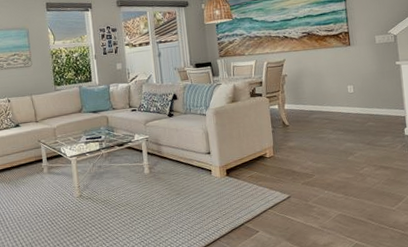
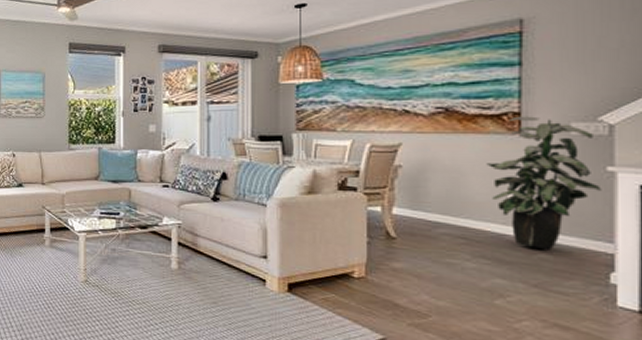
indoor plant: none [334,33,395,120] -> present [486,116,601,251]

